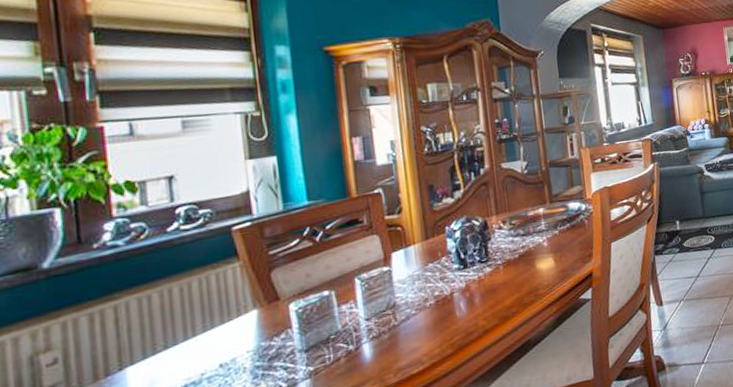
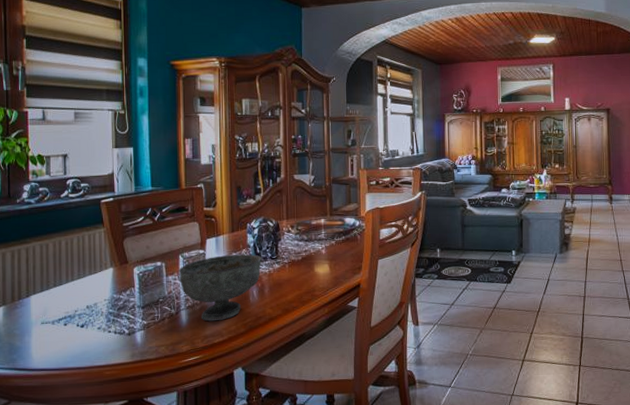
bowl: none [355,261,468,350] -> present [179,254,262,322]

